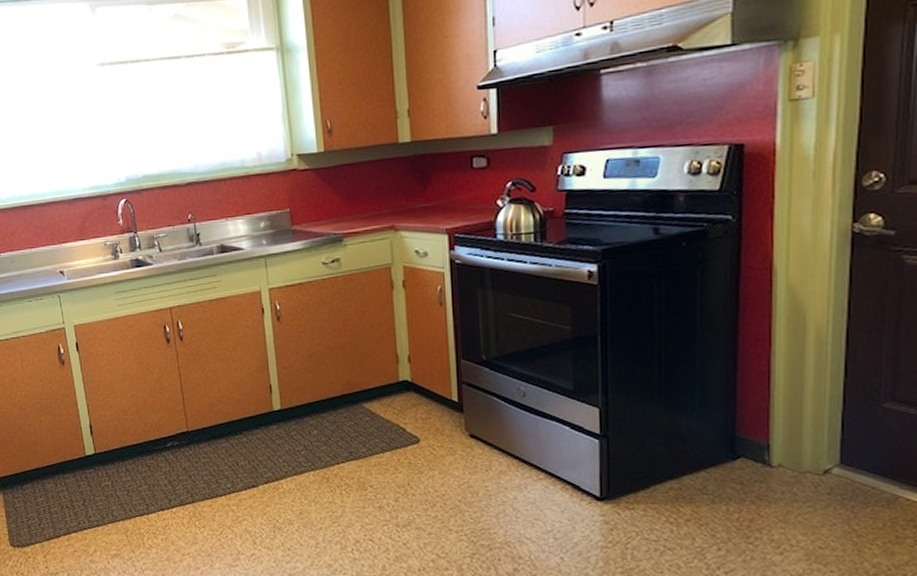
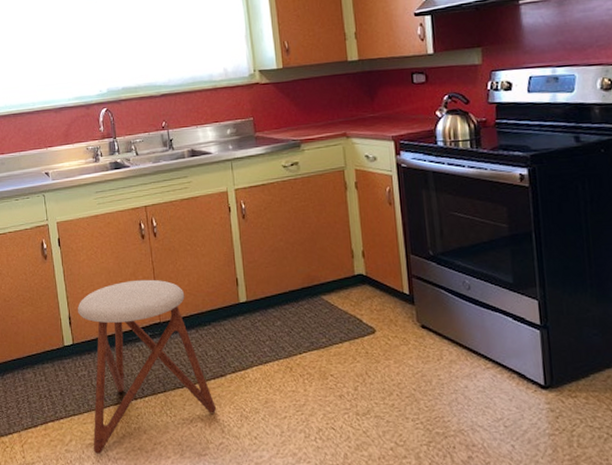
stool: none [99,386,247,565] -> present [78,279,216,454]

